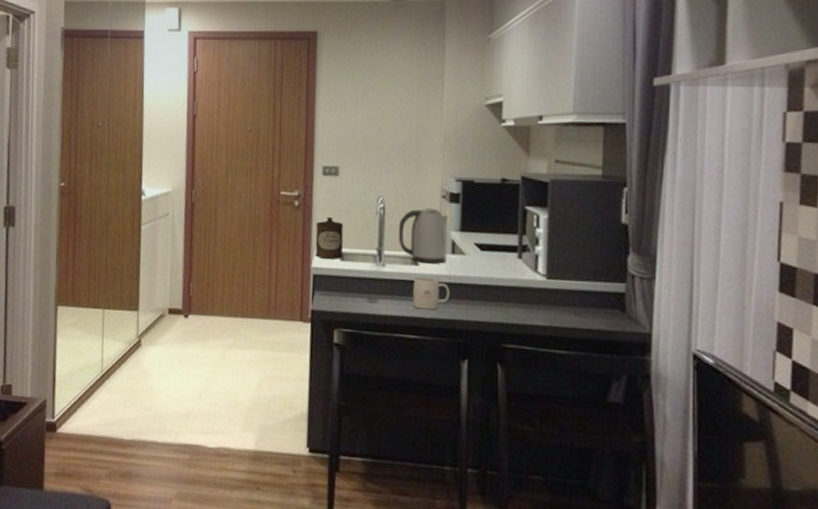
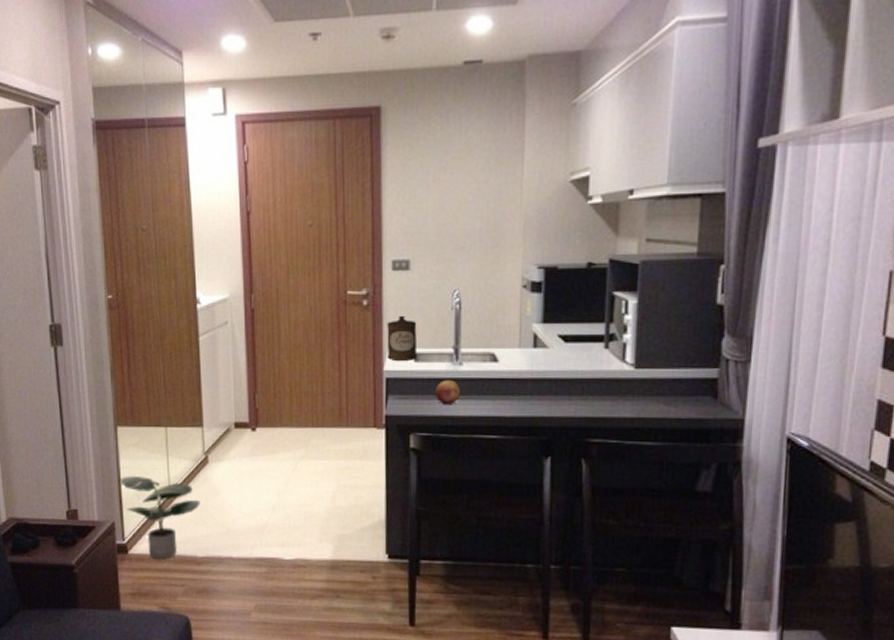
potted plant: none [56,354,131,440] -> present [120,475,201,559]
fruit: none [358,279,384,303] -> present [434,380,461,404]
kettle: present [398,207,449,264] -> none [475,299,530,359]
mug: present [412,276,450,310] -> none [491,374,532,408]

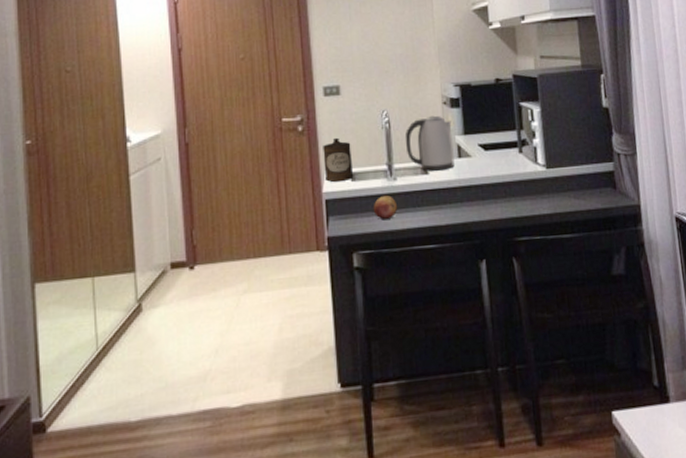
potted plant: present [120,475,201,559] -> none [38,337,134,433]
kettle: none [475,299,530,359] -> present [404,115,455,171]

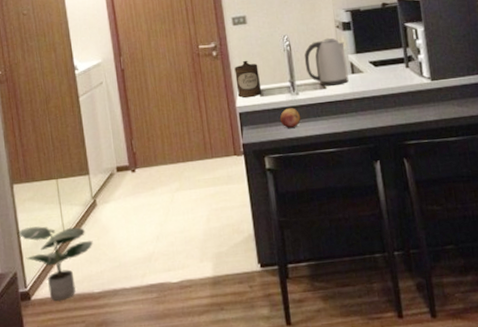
potted plant: none [38,337,134,433] -> present [19,226,93,301]

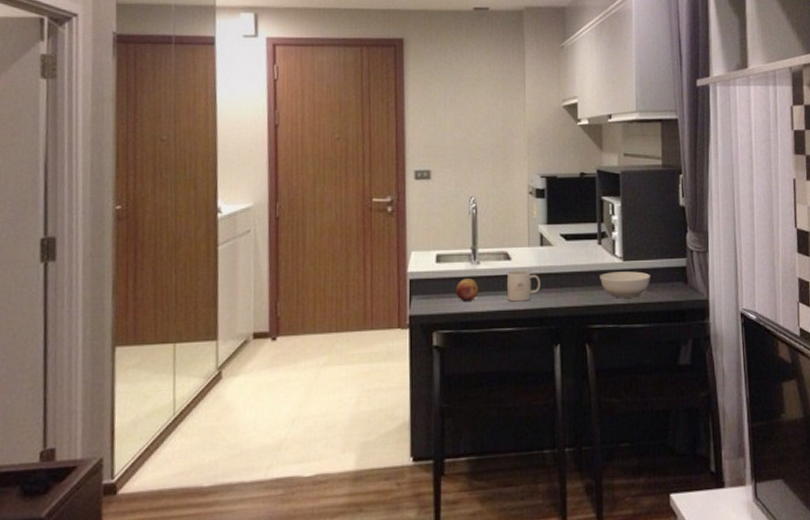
potted plant: present [19,226,93,301] -> none [114,400,210,496]
canister: present [234,60,262,98] -> none [410,220,439,262]
kettle: present [304,37,349,86] -> none [490,204,536,257]
mug: none [324,96,356,126] -> present [506,270,541,302]
bowl: none [410,89,460,115] -> present [600,271,651,298]

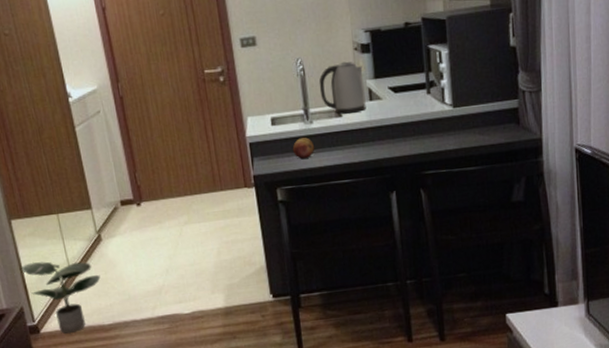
potted plant: none [114,400,210,496] -> present [22,261,101,333]
kettle: none [490,204,536,257] -> present [318,61,366,114]
mug: present [506,270,541,302] -> none [339,125,373,156]
bowl: present [600,271,651,298] -> none [430,116,482,144]

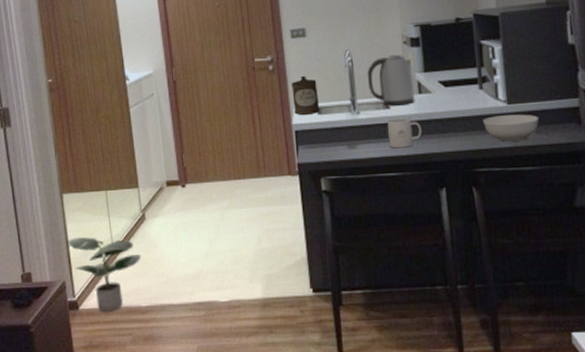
canister: none [243,86,274,127] -> present [291,75,320,115]
fruit: present [292,137,315,159] -> none [338,128,362,149]
mug: none [339,125,373,156] -> present [387,118,422,149]
bowl: none [430,116,482,144] -> present [483,114,540,142]

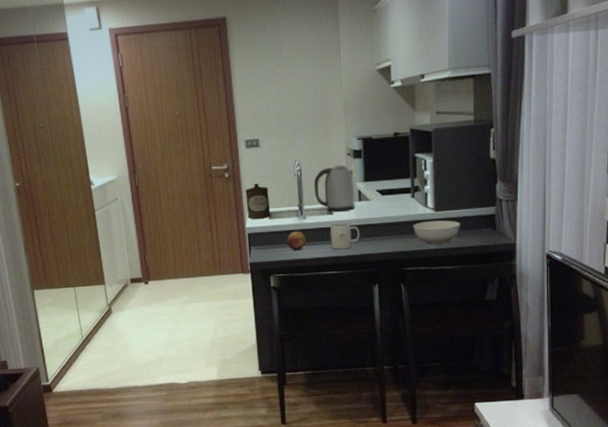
potted plant: present [68,236,141,312] -> none [41,328,109,394]
fruit: none [338,128,362,149] -> present [286,231,307,250]

